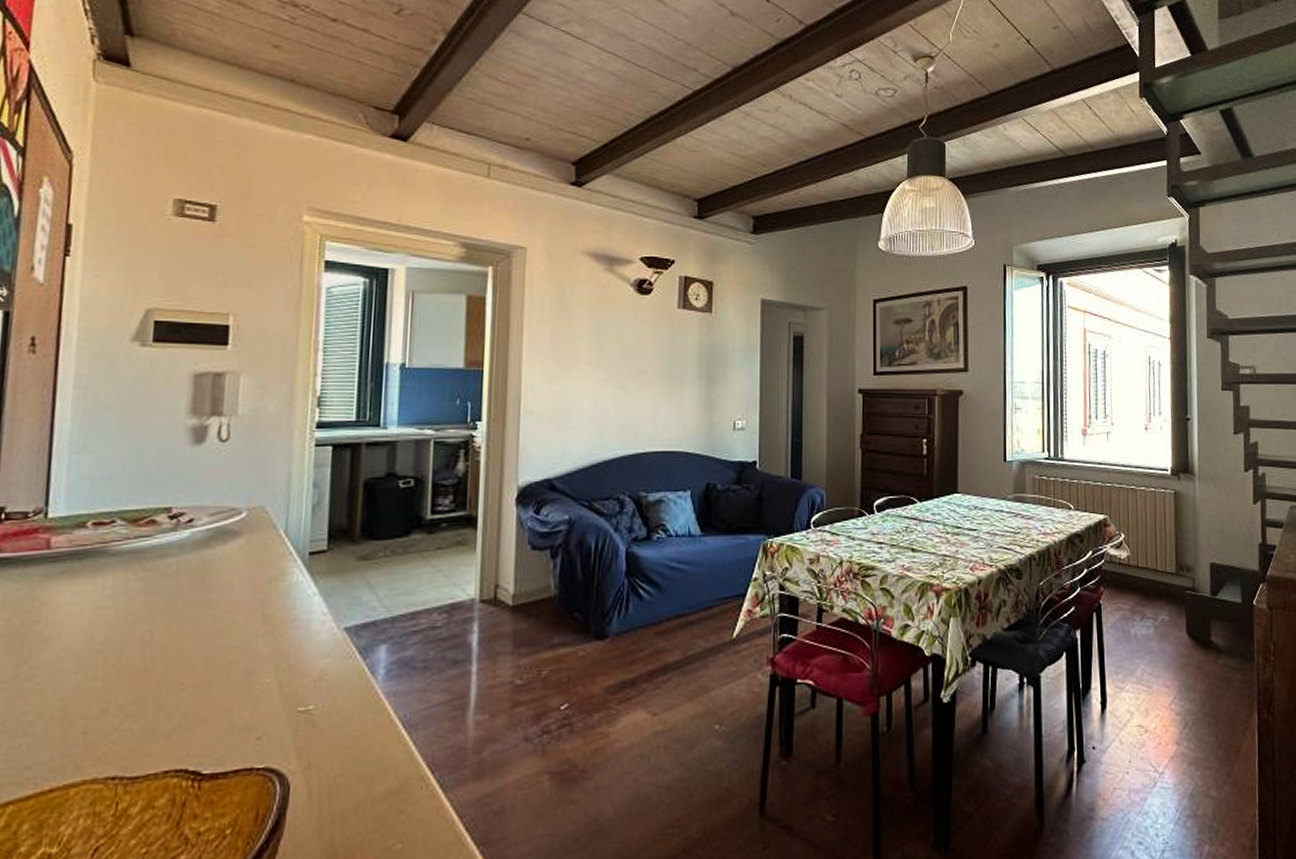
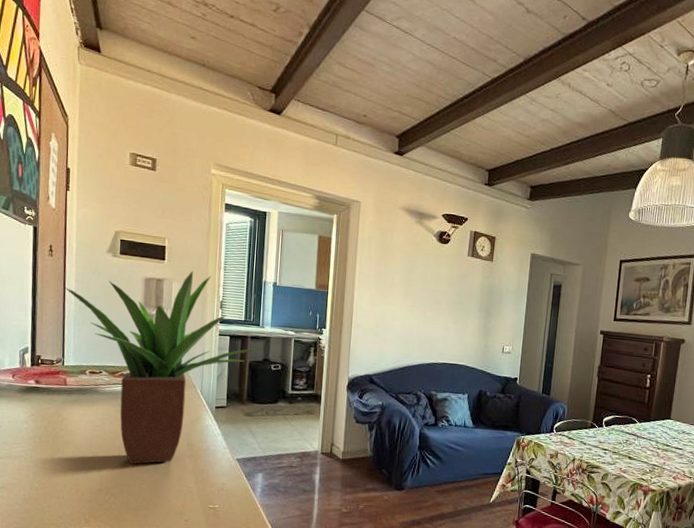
potted plant: none [52,357,383,660] -> present [63,271,262,464]

